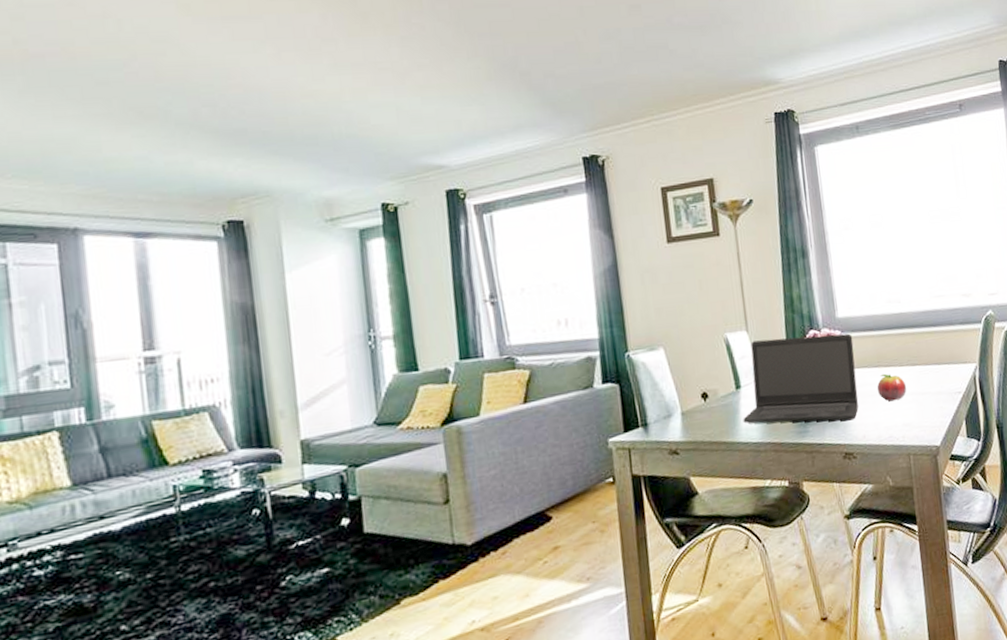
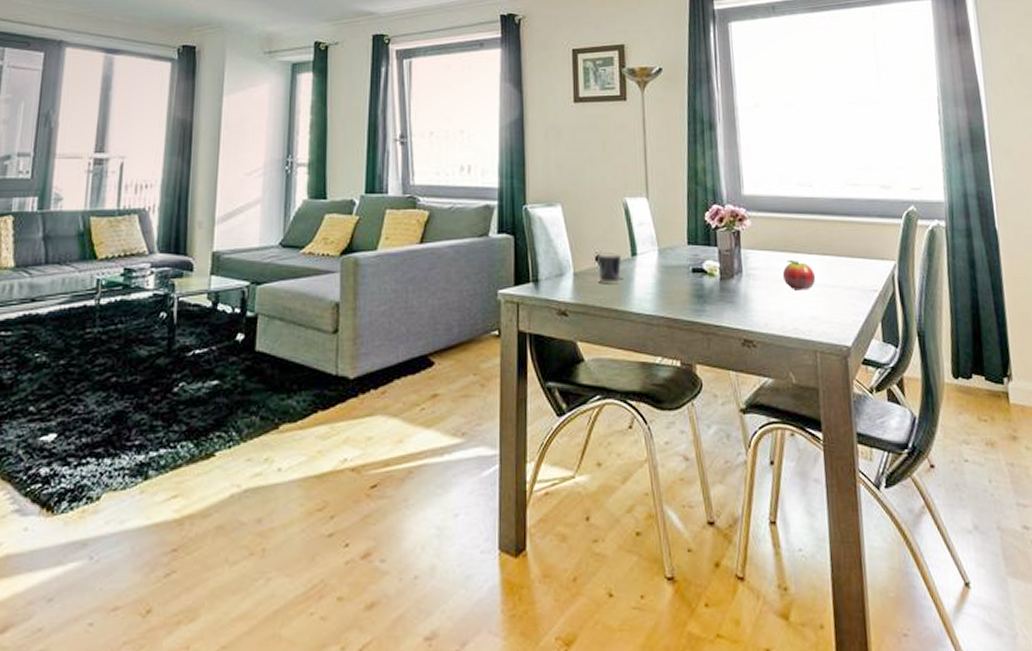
mug: none [703,388,728,420] -> present [598,253,622,285]
laptop: present [743,333,859,424] -> none [636,209,762,305]

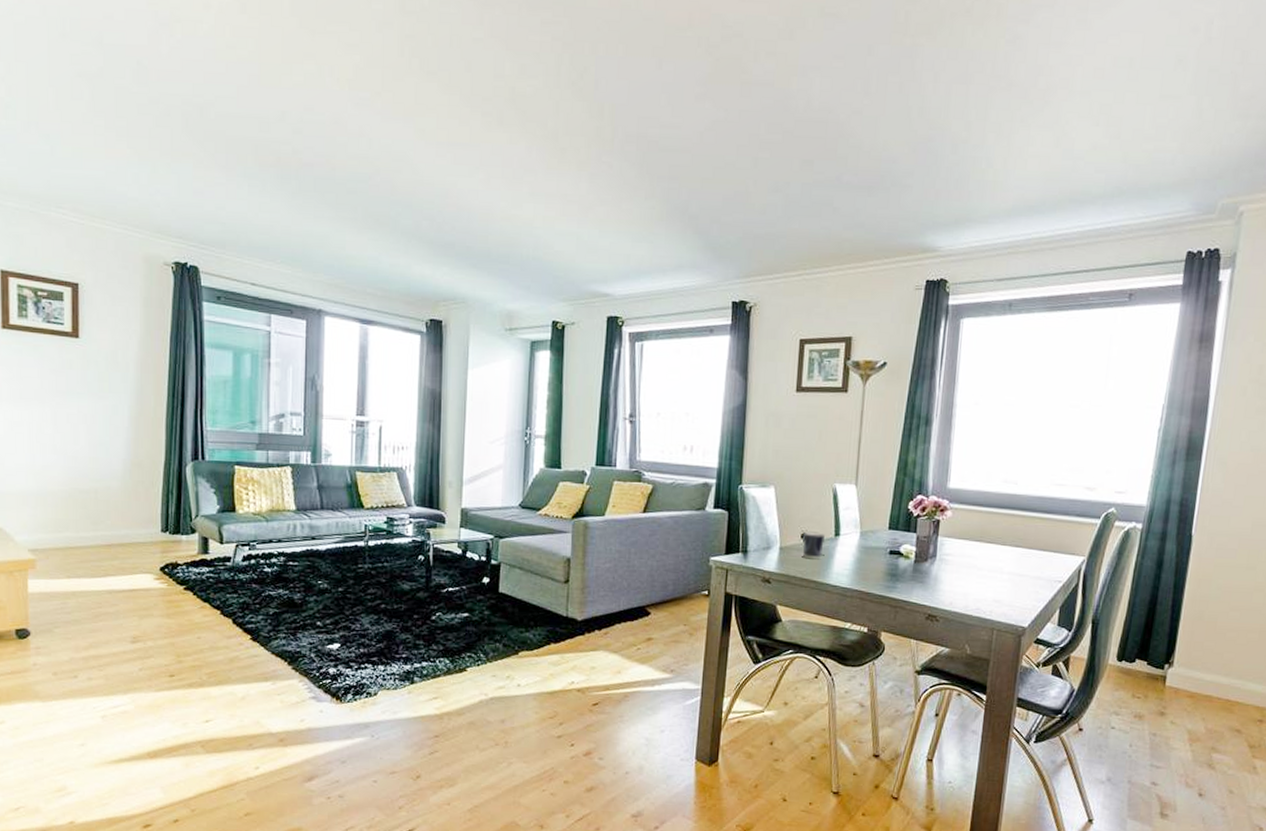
fruit: present [782,259,816,291] -> none [973,548,1006,577]

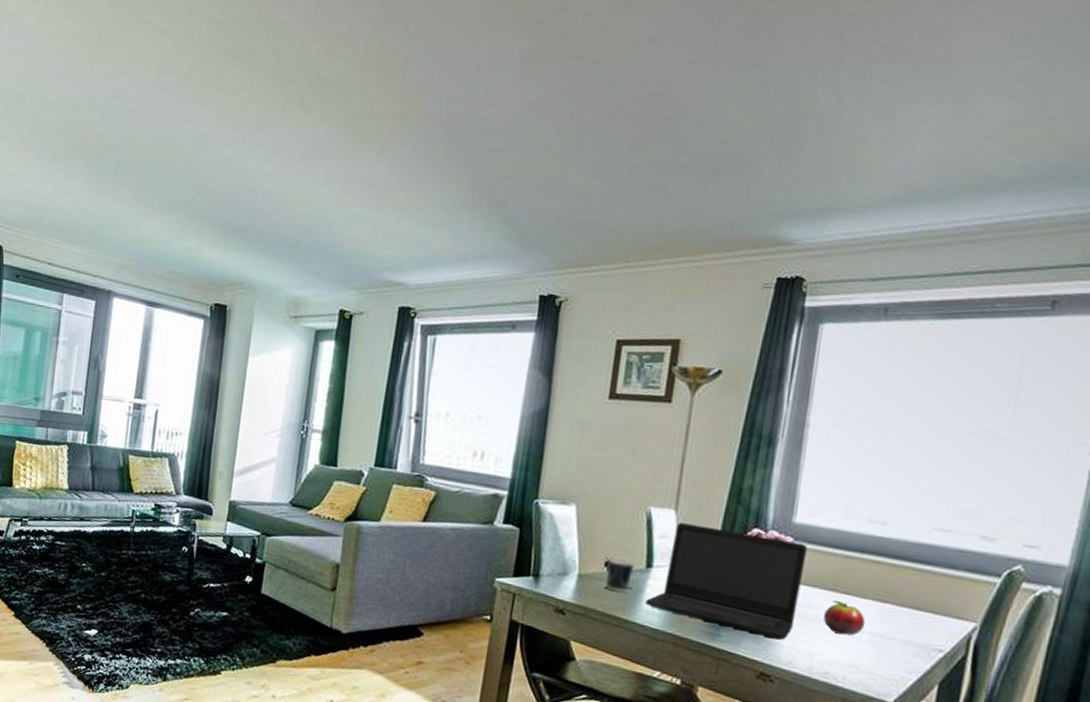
laptop: none [836,495,960,586] -> present [645,523,808,640]
fruit: none [973,548,1006,577] -> present [822,599,866,636]

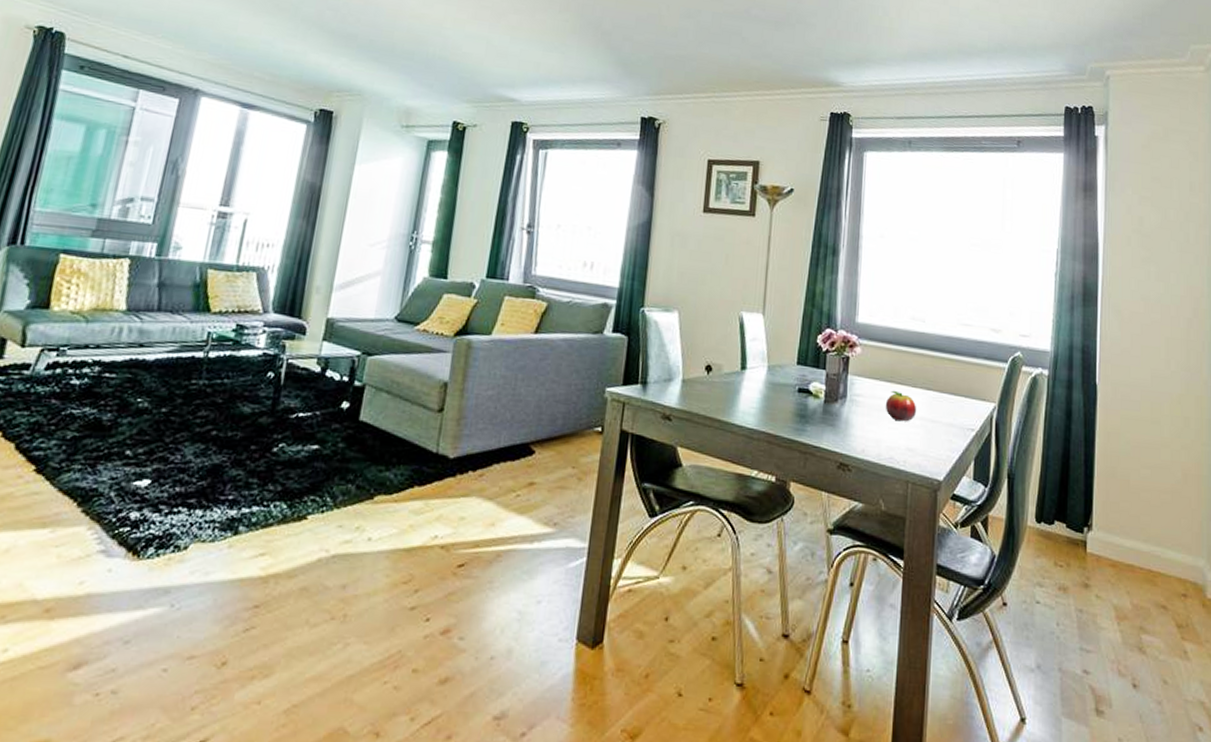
mug: present [605,559,634,593] -> none [706,363,731,396]
laptop: present [645,523,808,640] -> none [742,326,869,430]

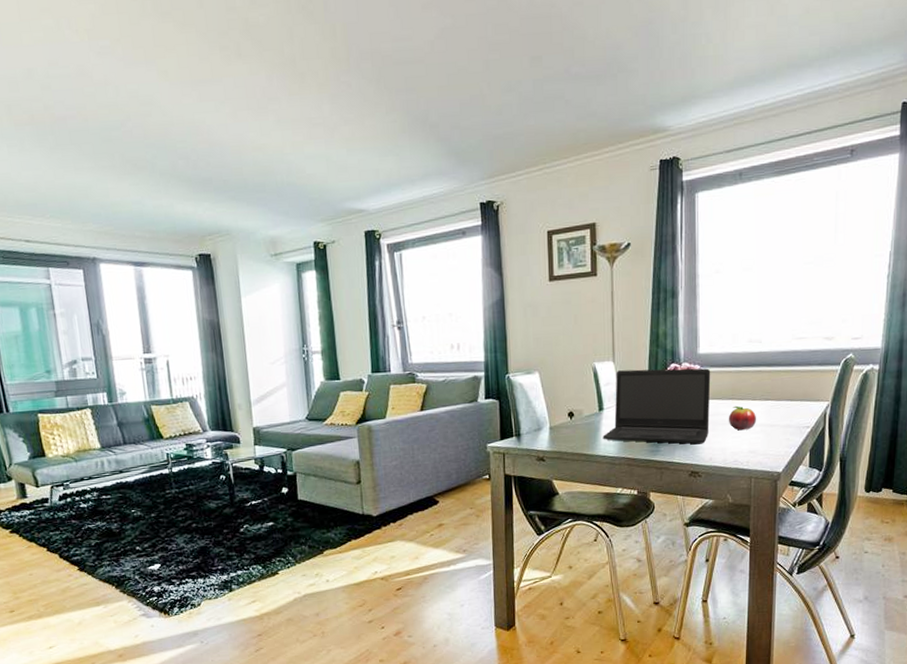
laptop: none [742,326,869,430] -> present [602,368,711,444]

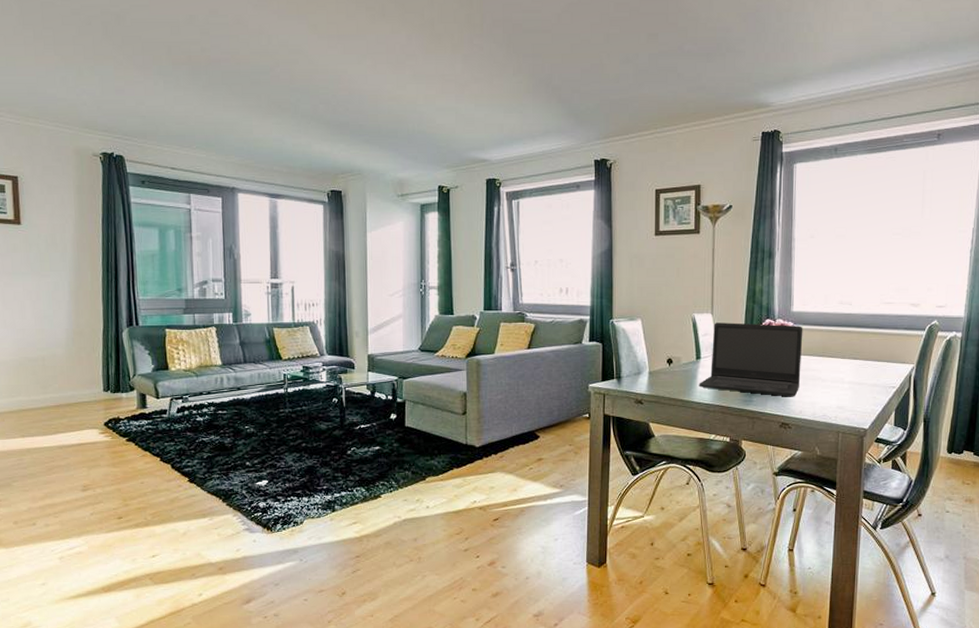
fruit: present [728,405,757,431] -> none [818,362,846,387]

